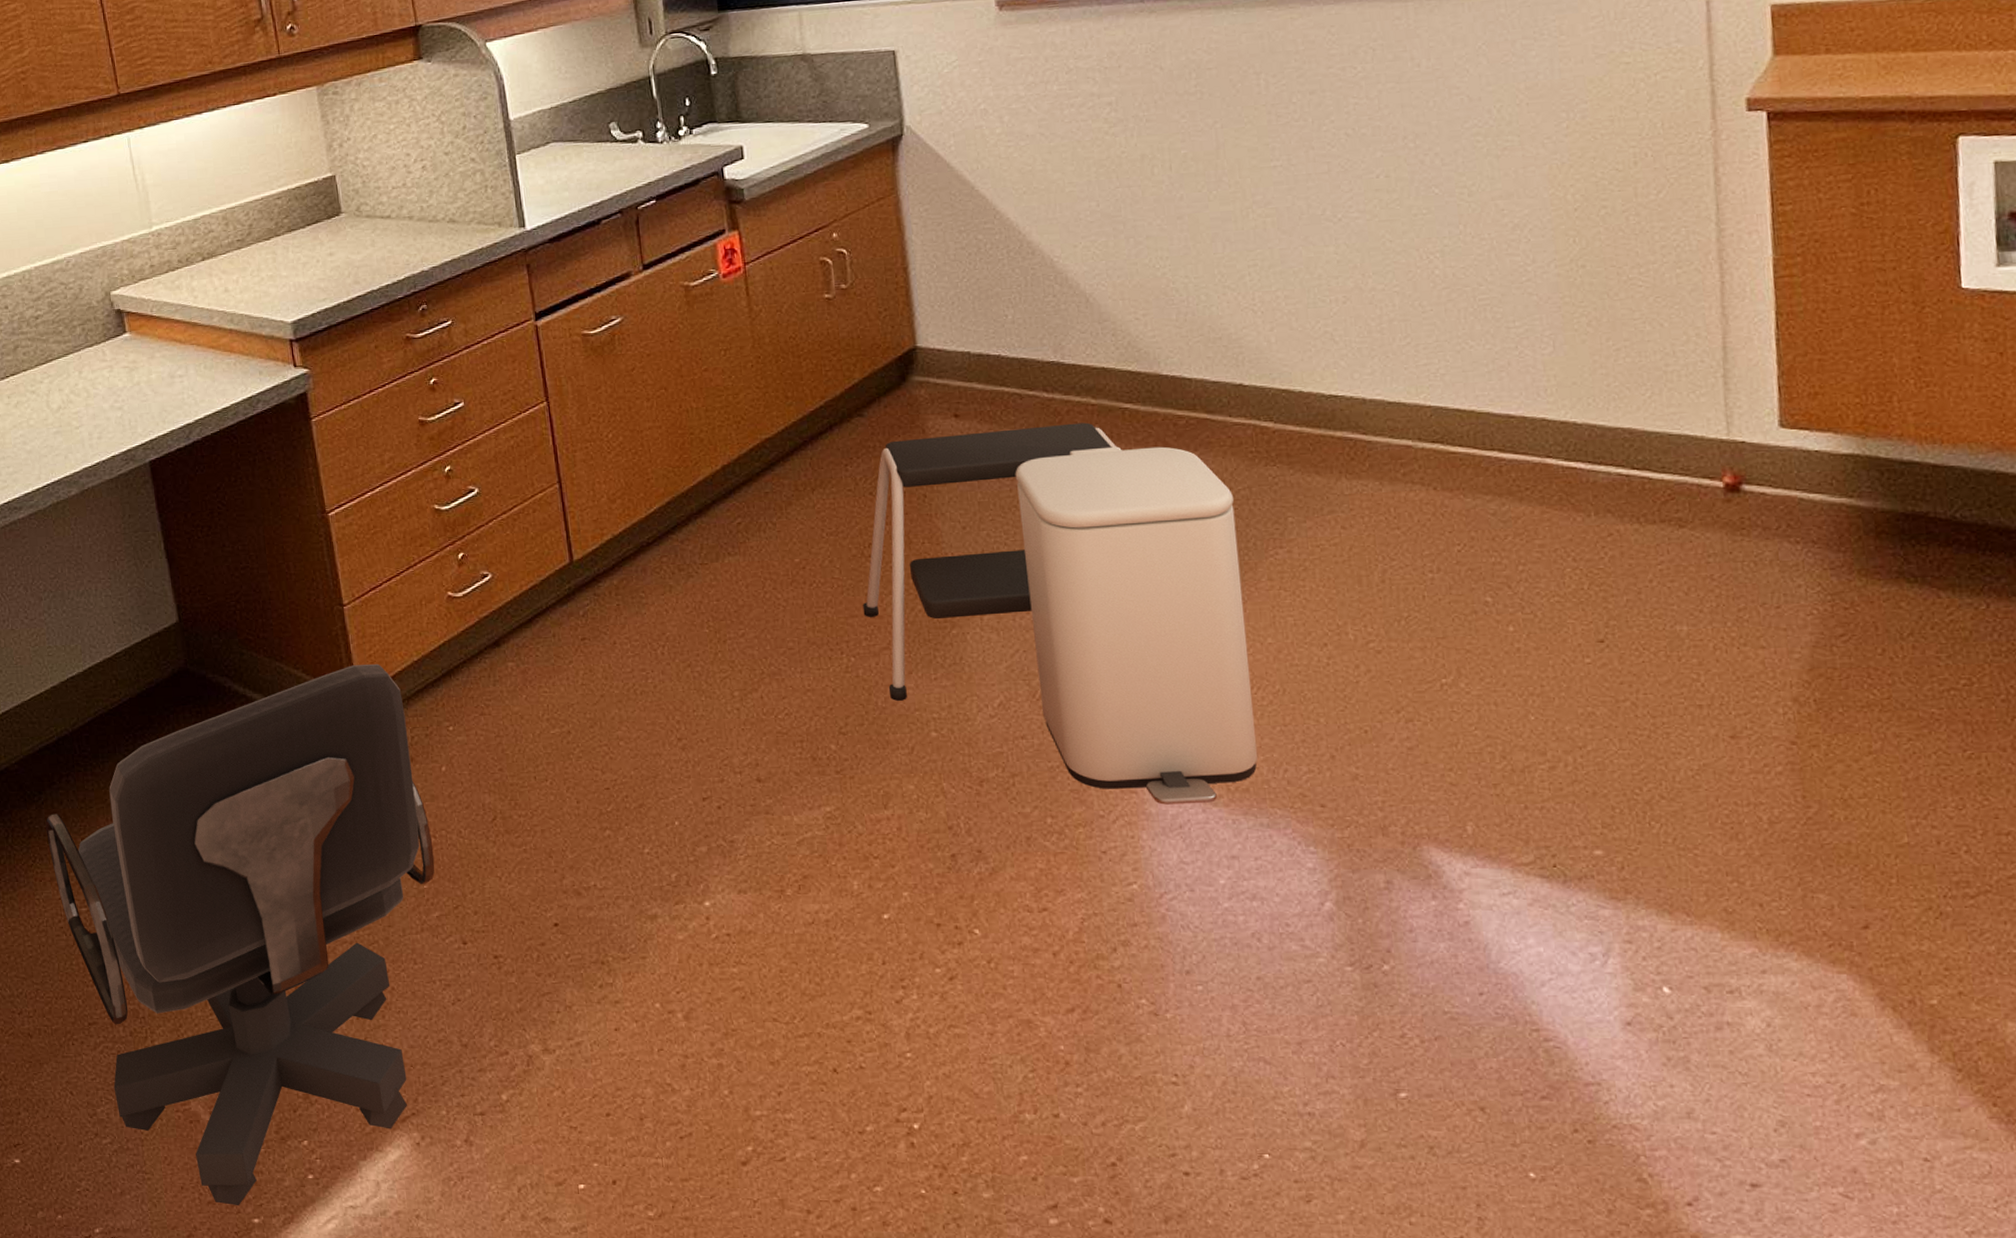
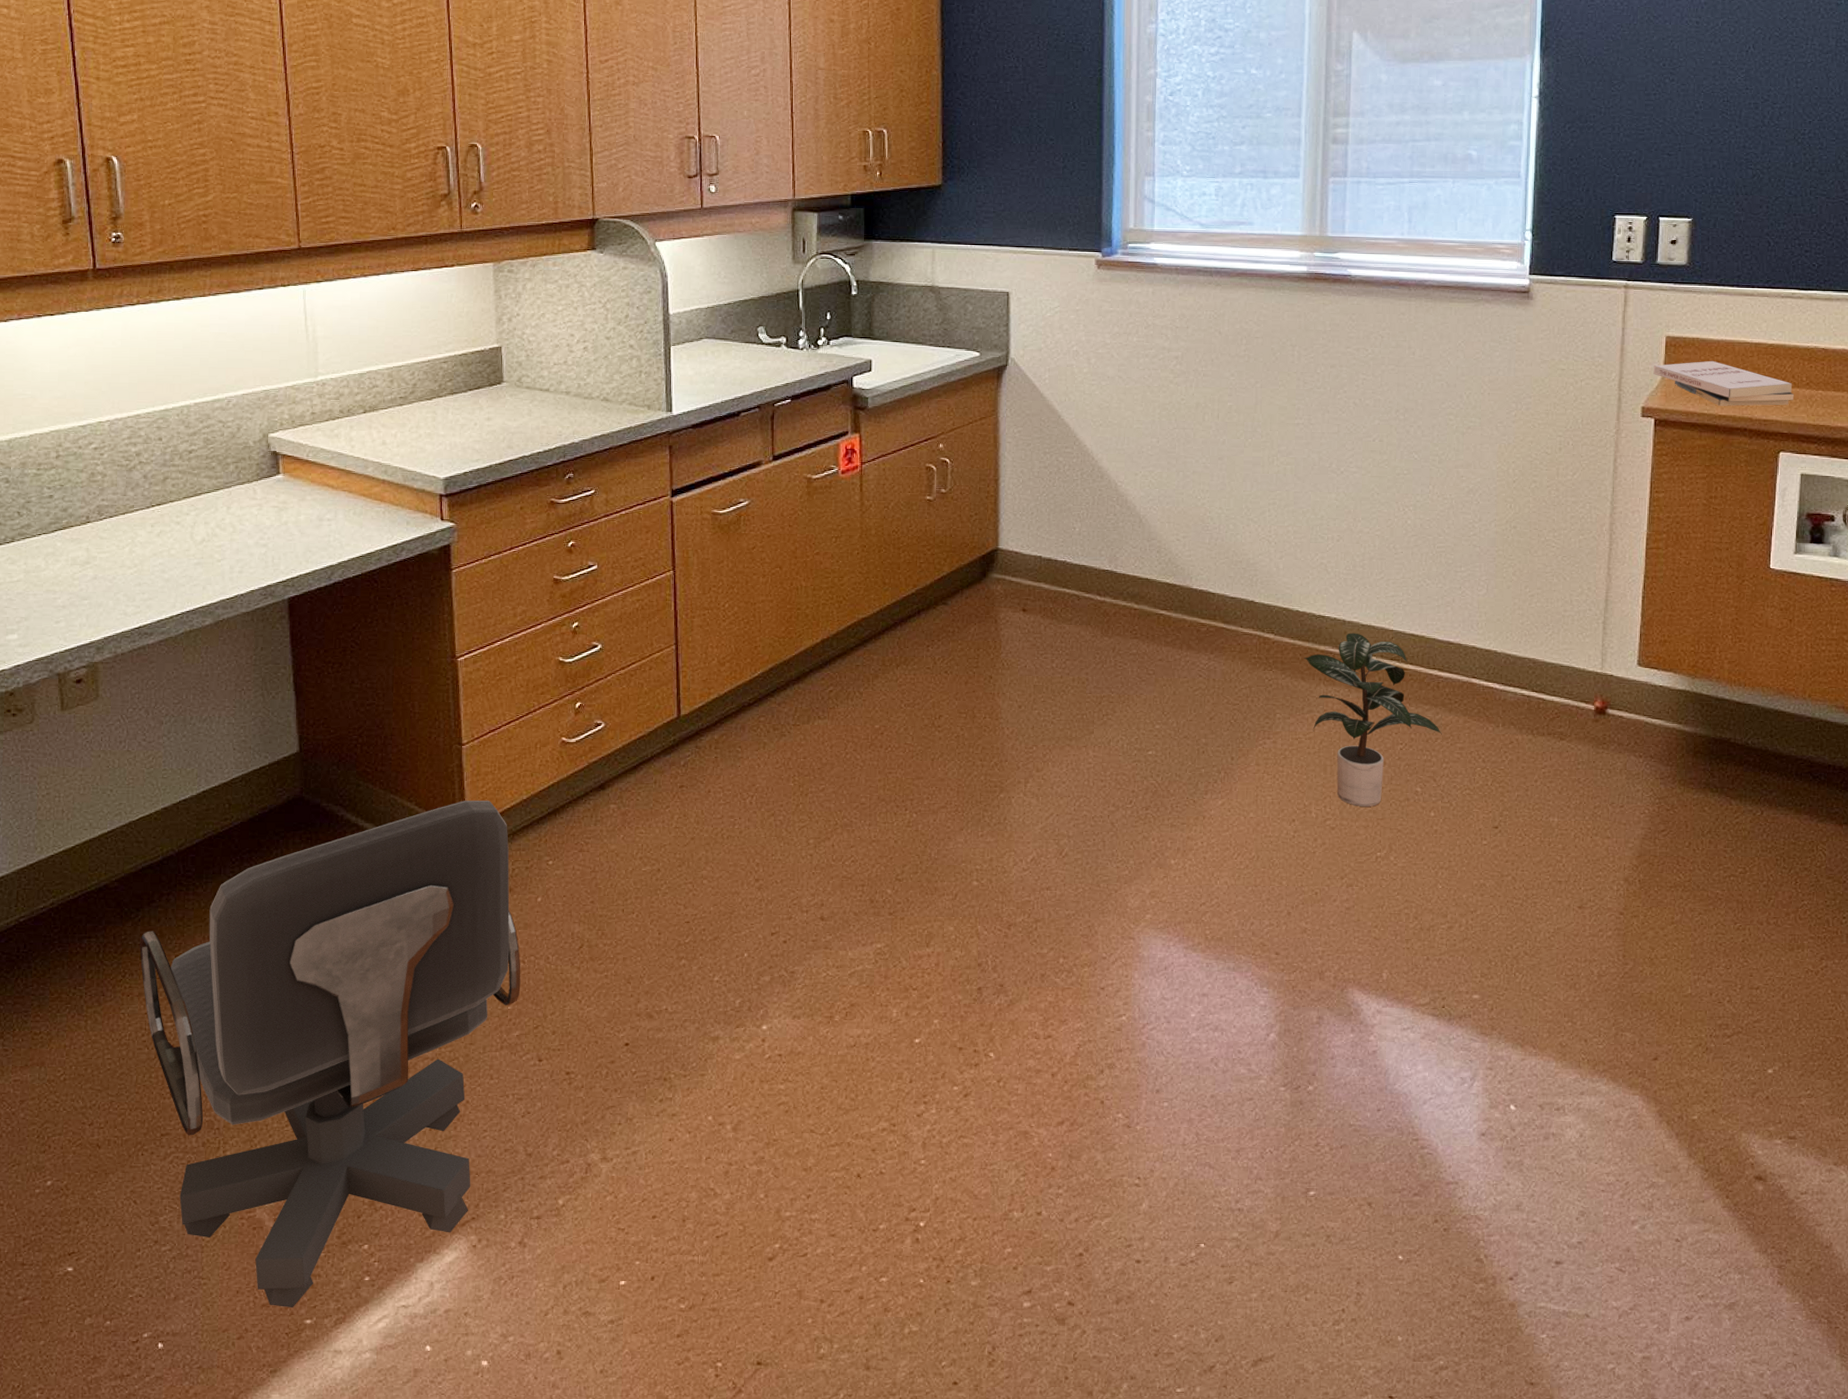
step stool: present [862,422,1116,701] -> none [928,623,1150,853]
pedal bin: present [1015,446,1258,805] -> none [1066,645,1236,950]
potted plant: none [1316,412,1513,624] -> present [1304,633,1442,807]
books: none [1757,28,1972,86] -> present [1653,360,1795,406]

